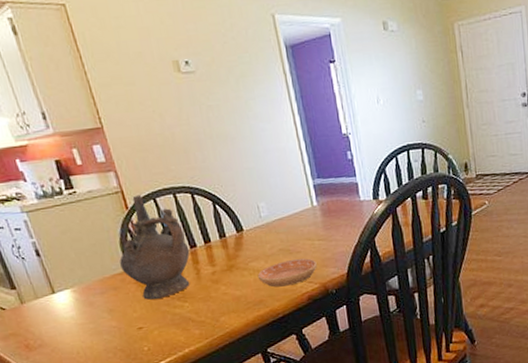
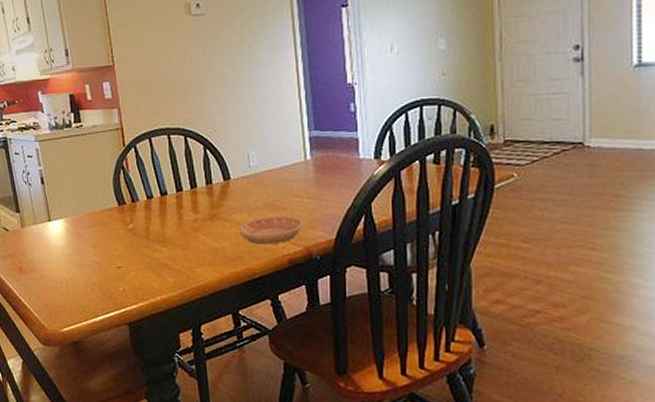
ceremonial vessel: present [120,194,190,300] -> none [110,133,176,239]

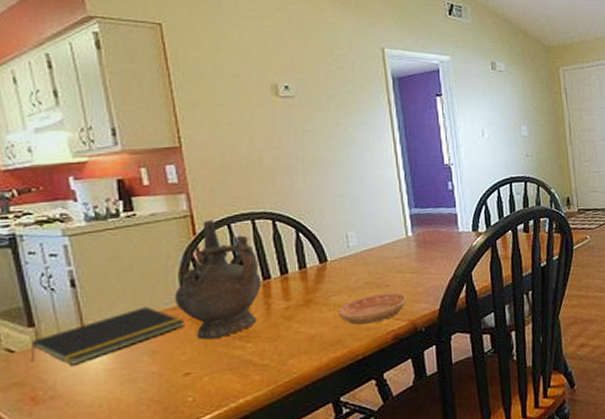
notepad: none [18,205,118,247] -> present [31,306,186,366]
ceremonial vessel: none [110,133,176,239] -> present [175,219,262,340]

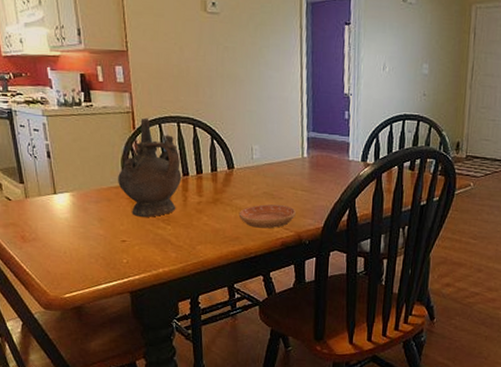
notepad: present [31,306,186,366] -> none [22,182,124,218]

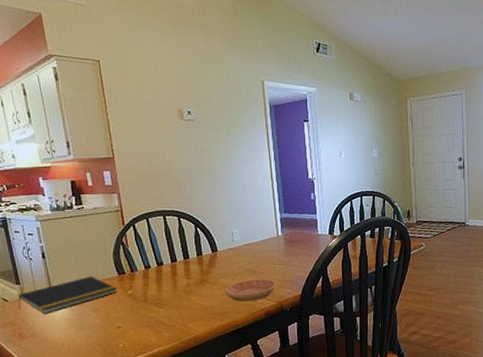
notepad: none [22,182,124,218] -> present [18,276,118,314]
ceremonial vessel: present [118,118,182,217] -> none [111,214,171,303]

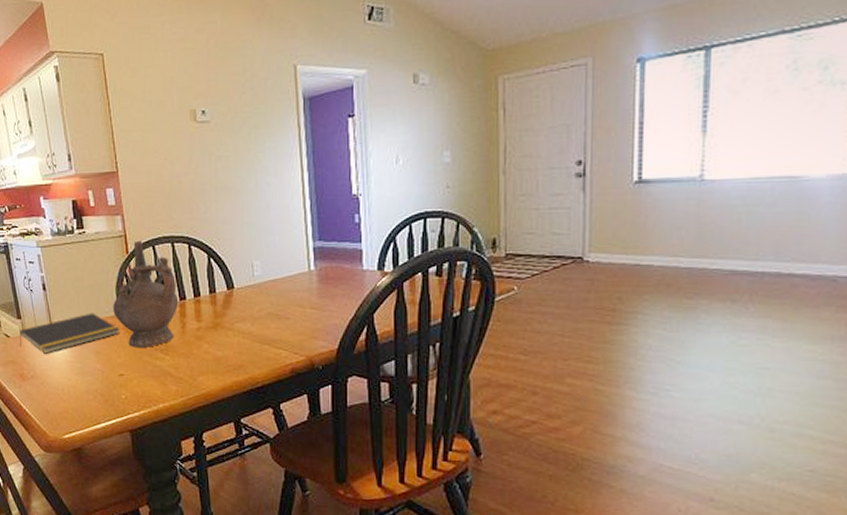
ceremonial vessel: none [111,214,171,303] -> present [113,240,179,347]
saucer: present [224,279,276,302] -> none [241,326,306,354]

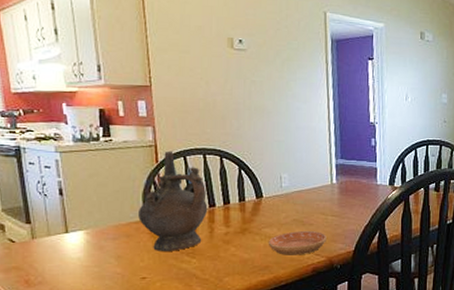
notepad: present [19,313,120,354] -> none [27,218,145,259]
saucer: none [241,326,306,354] -> present [268,231,327,255]

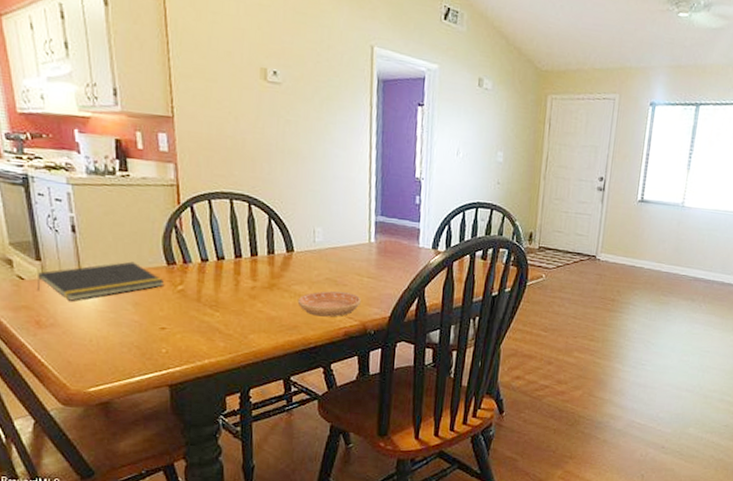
notepad: none [27,218,145,259] -> present [38,261,165,301]
ceremonial vessel: present [138,151,208,251] -> none [158,192,234,302]

